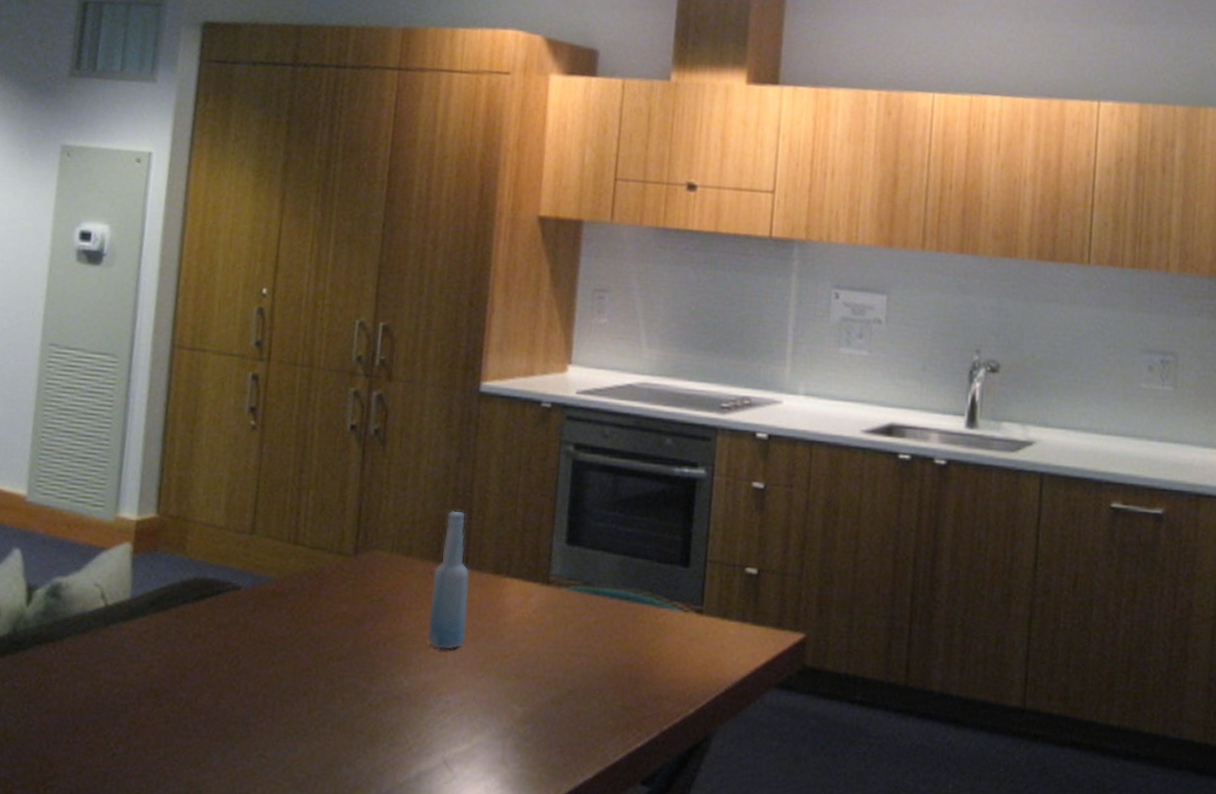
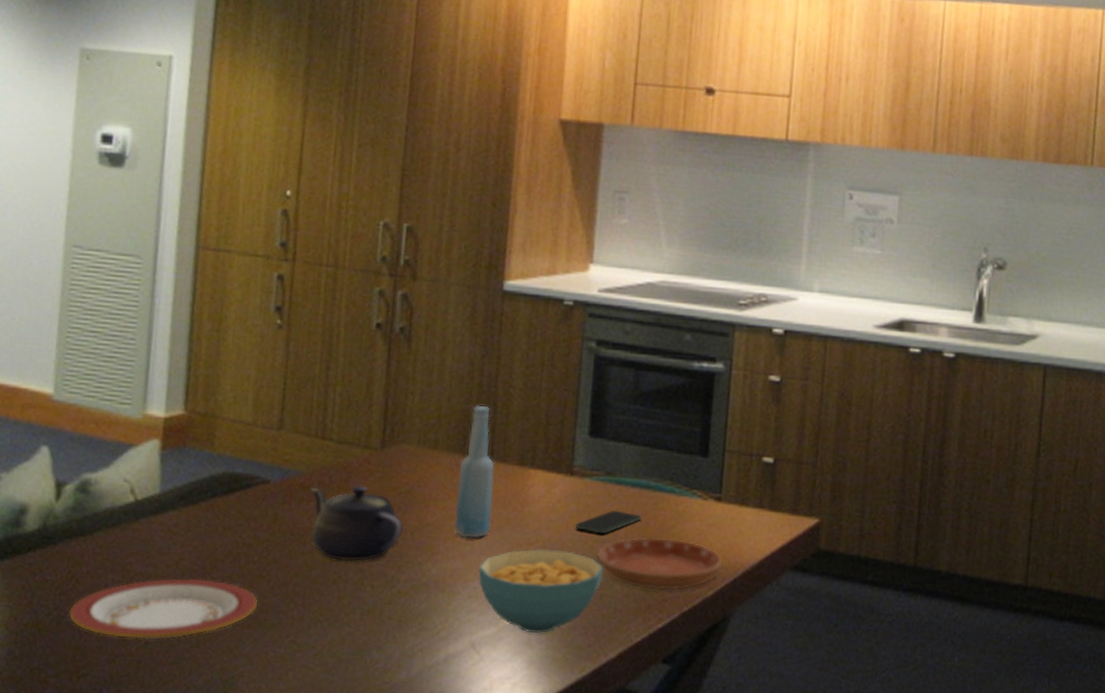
plate: none [37,687,228,752] -> present [69,578,259,640]
teapot: none [282,594,377,673] -> present [310,486,404,562]
cereal bowl: none [451,661,580,752] -> present [478,548,603,634]
smartphone: none [551,622,620,647] -> present [575,510,642,534]
saucer: none [573,650,705,708] -> present [596,537,724,591]

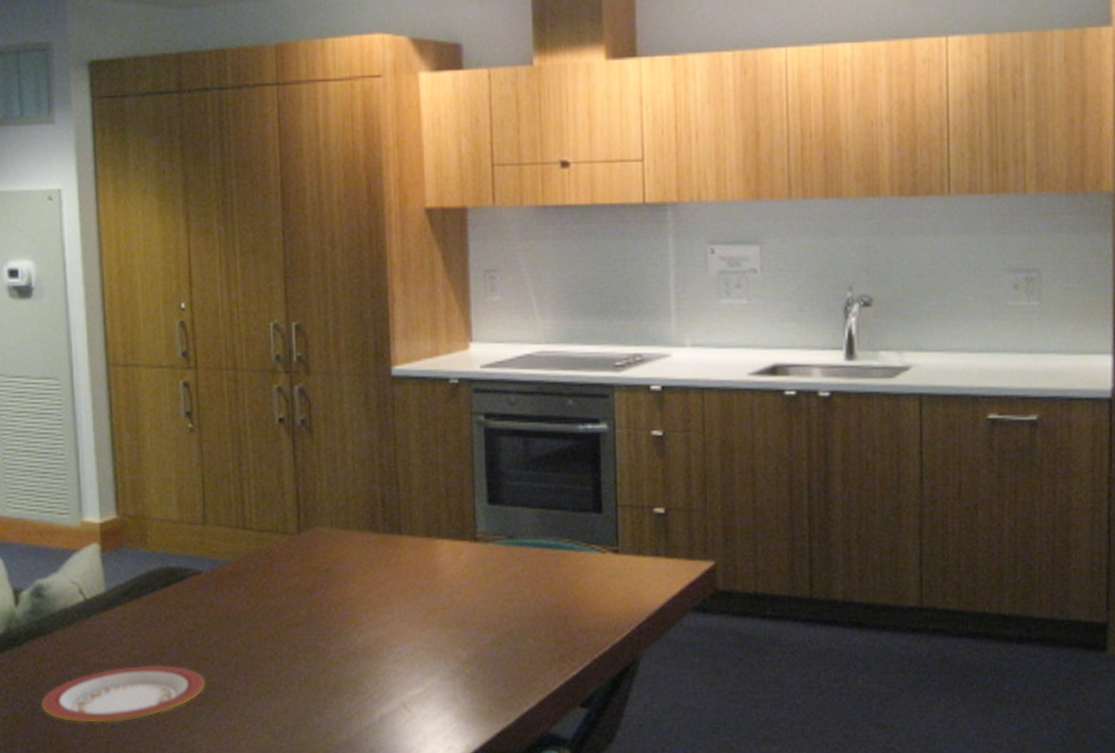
teapot: present [310,486,404,562] -> none [239,569,328,638]
bottle: present [453,405,495,538] -> none [371,484,407,607]
cereal bowl: present [478,548,603,634] -> none [400,611,515,690]
smartphone: present [575,510,642,534] -> none [484,570,546,594]
saucer: present [596,537,724,591] -> none [508,591,628,641]

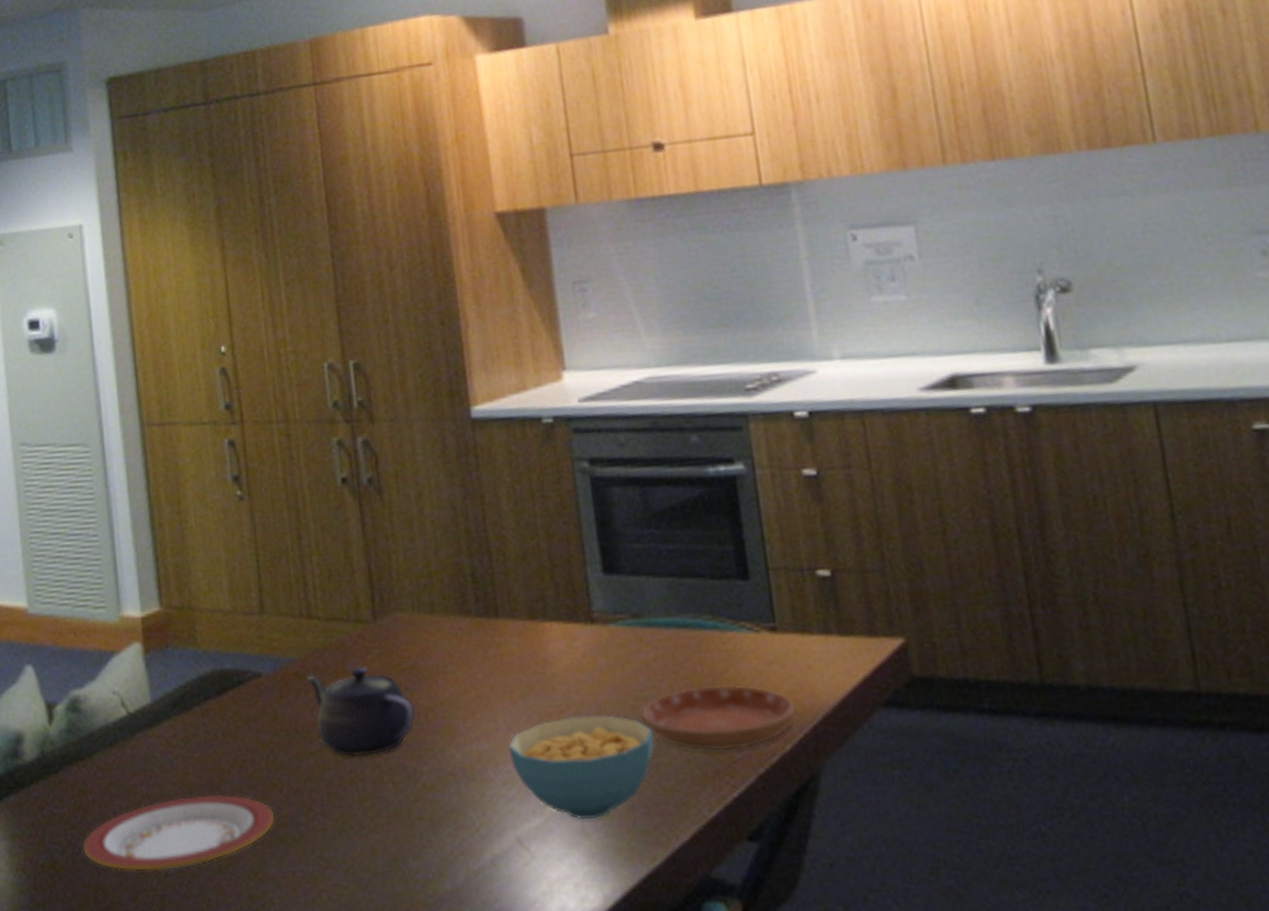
teapot: none [239,569,328,638] -> present [306,666,416,757]
cereal bowl: none [400,611,515,690] -> present [507,715,653,820]
saucer: none [508,591,628,641] -> present [641,684,797,752]

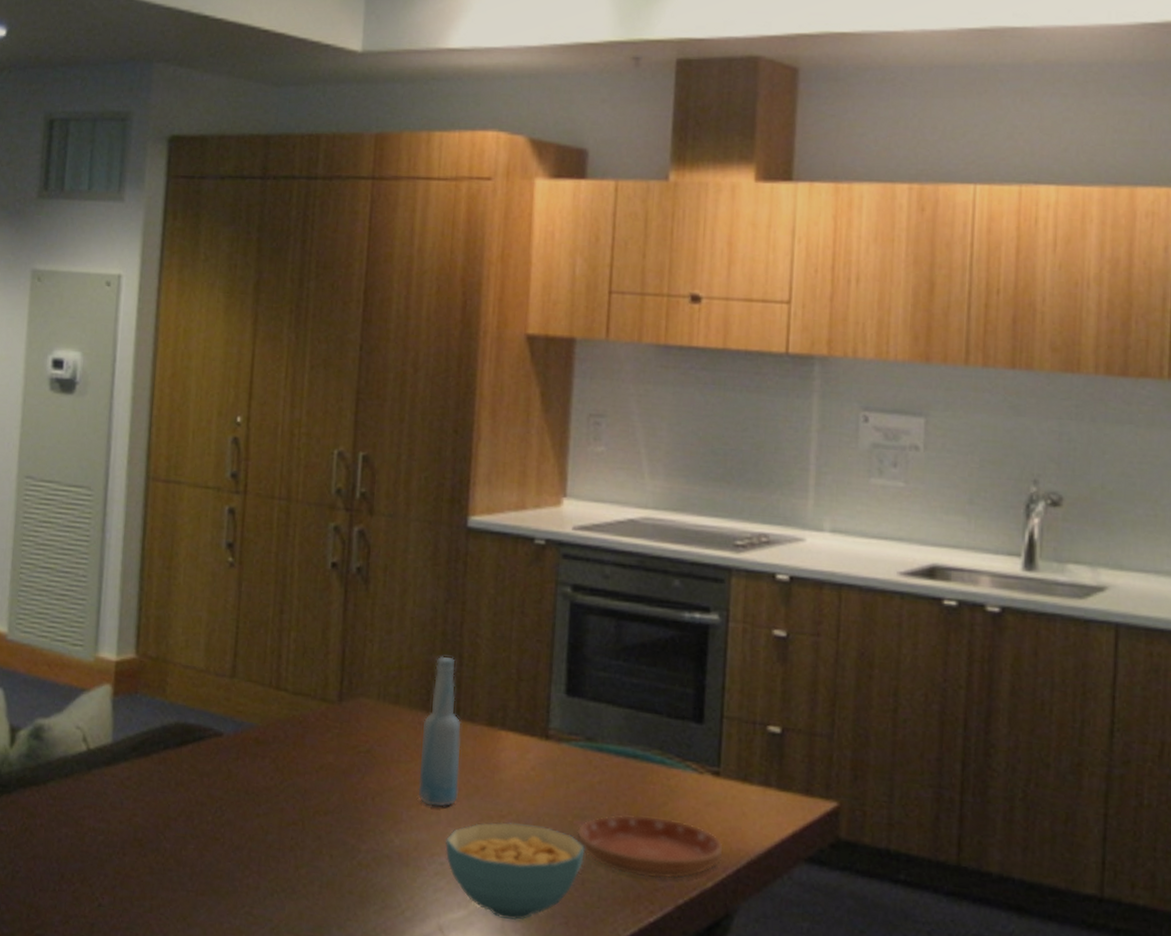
plate: present [83,794,274,872] -> none [23,836,213,903]
teapot: present [306,666,416,757] -> none [265,743,365,828]
bottle: none [462,554,513,713] -> present [418,656,462,807]

